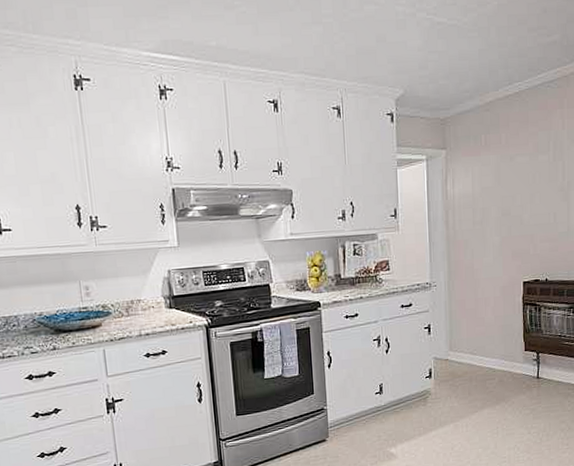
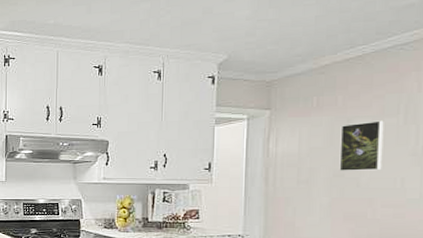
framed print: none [505,158,539,211] -> present [339,120,384,172]

